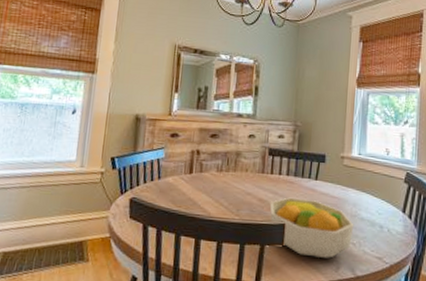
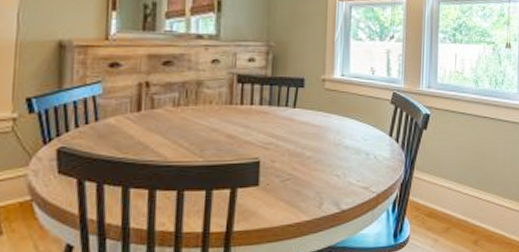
fruit bowl: present [269,197,354,258] -> none [240,130,338,195]

